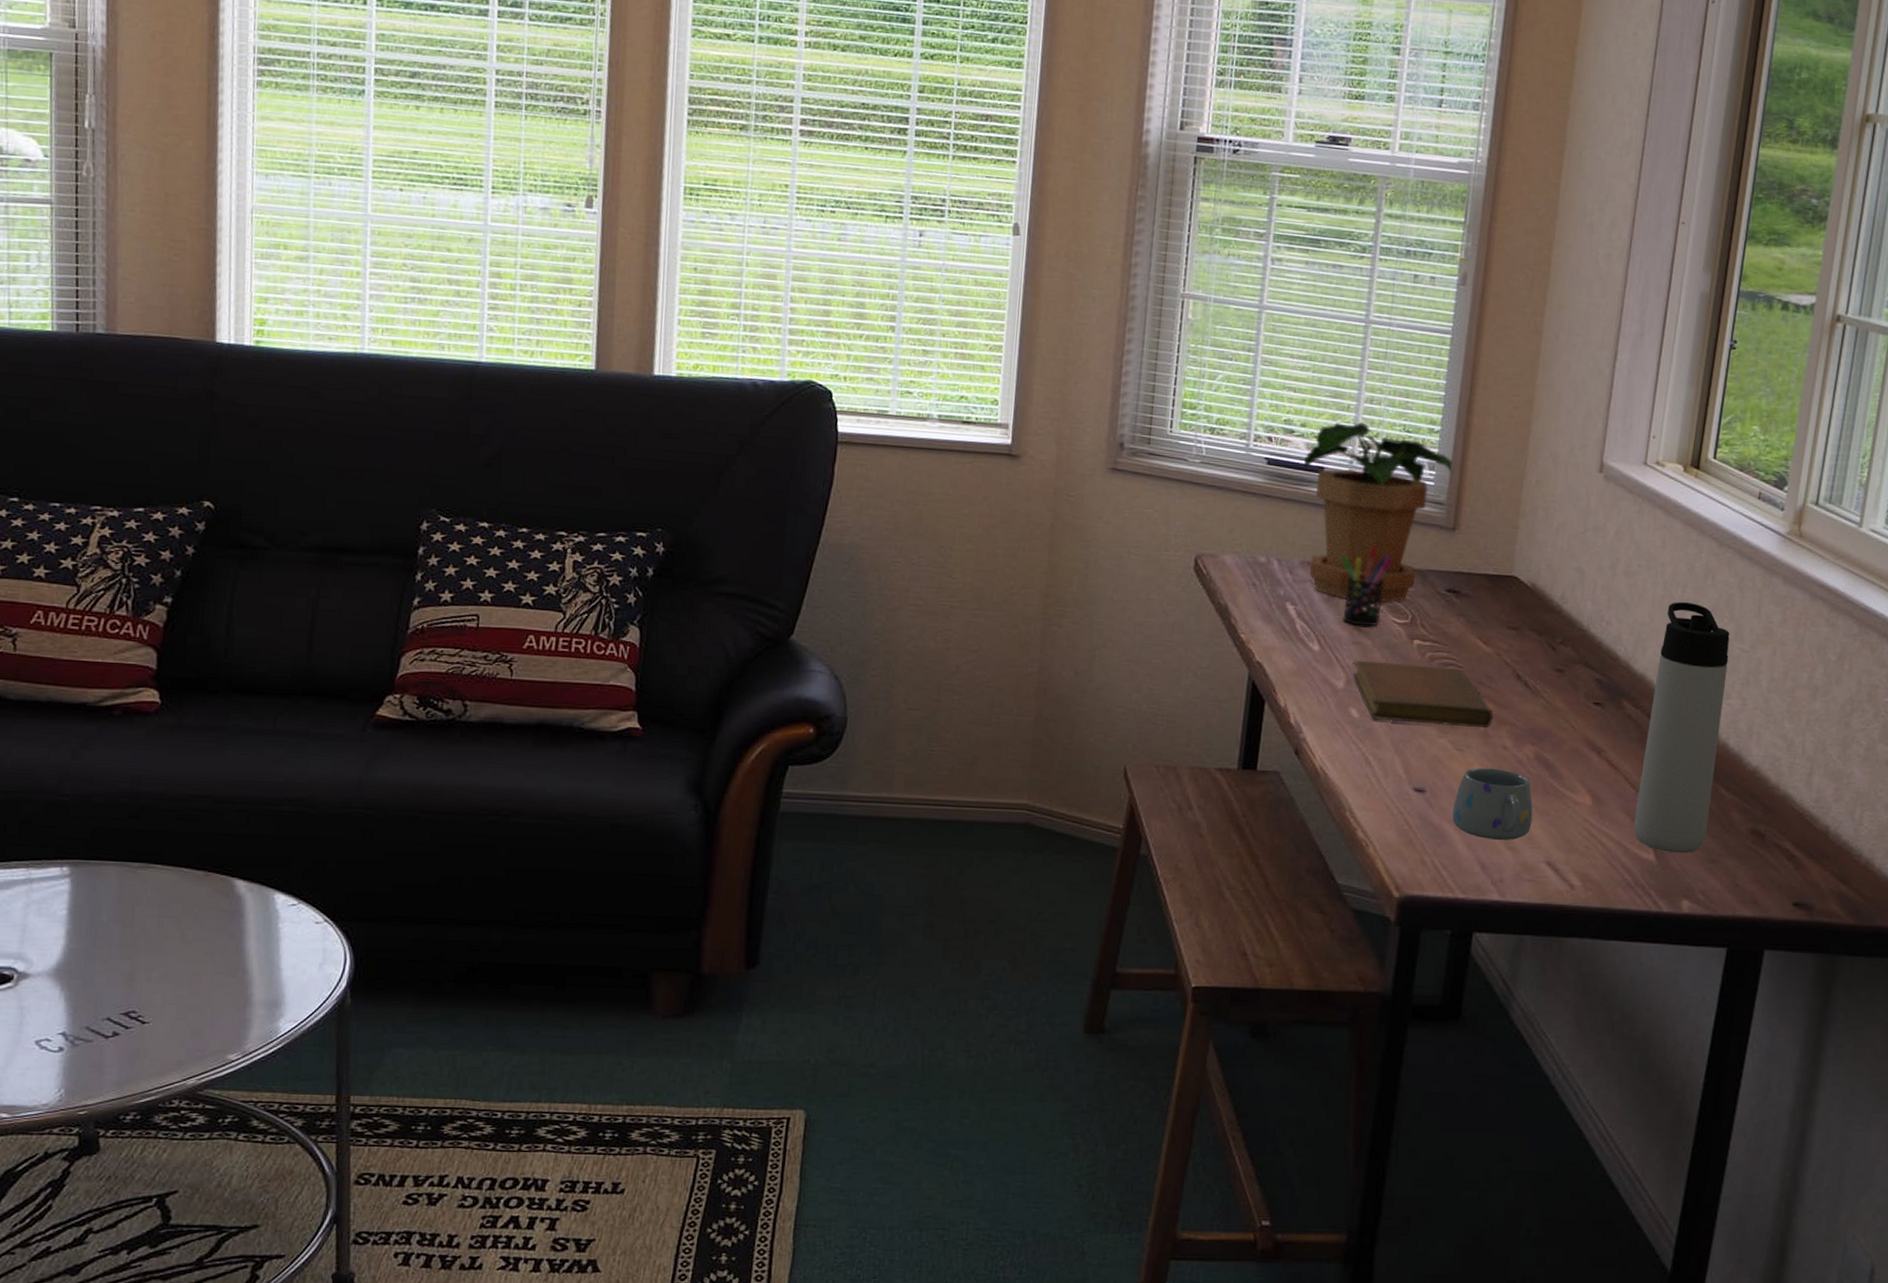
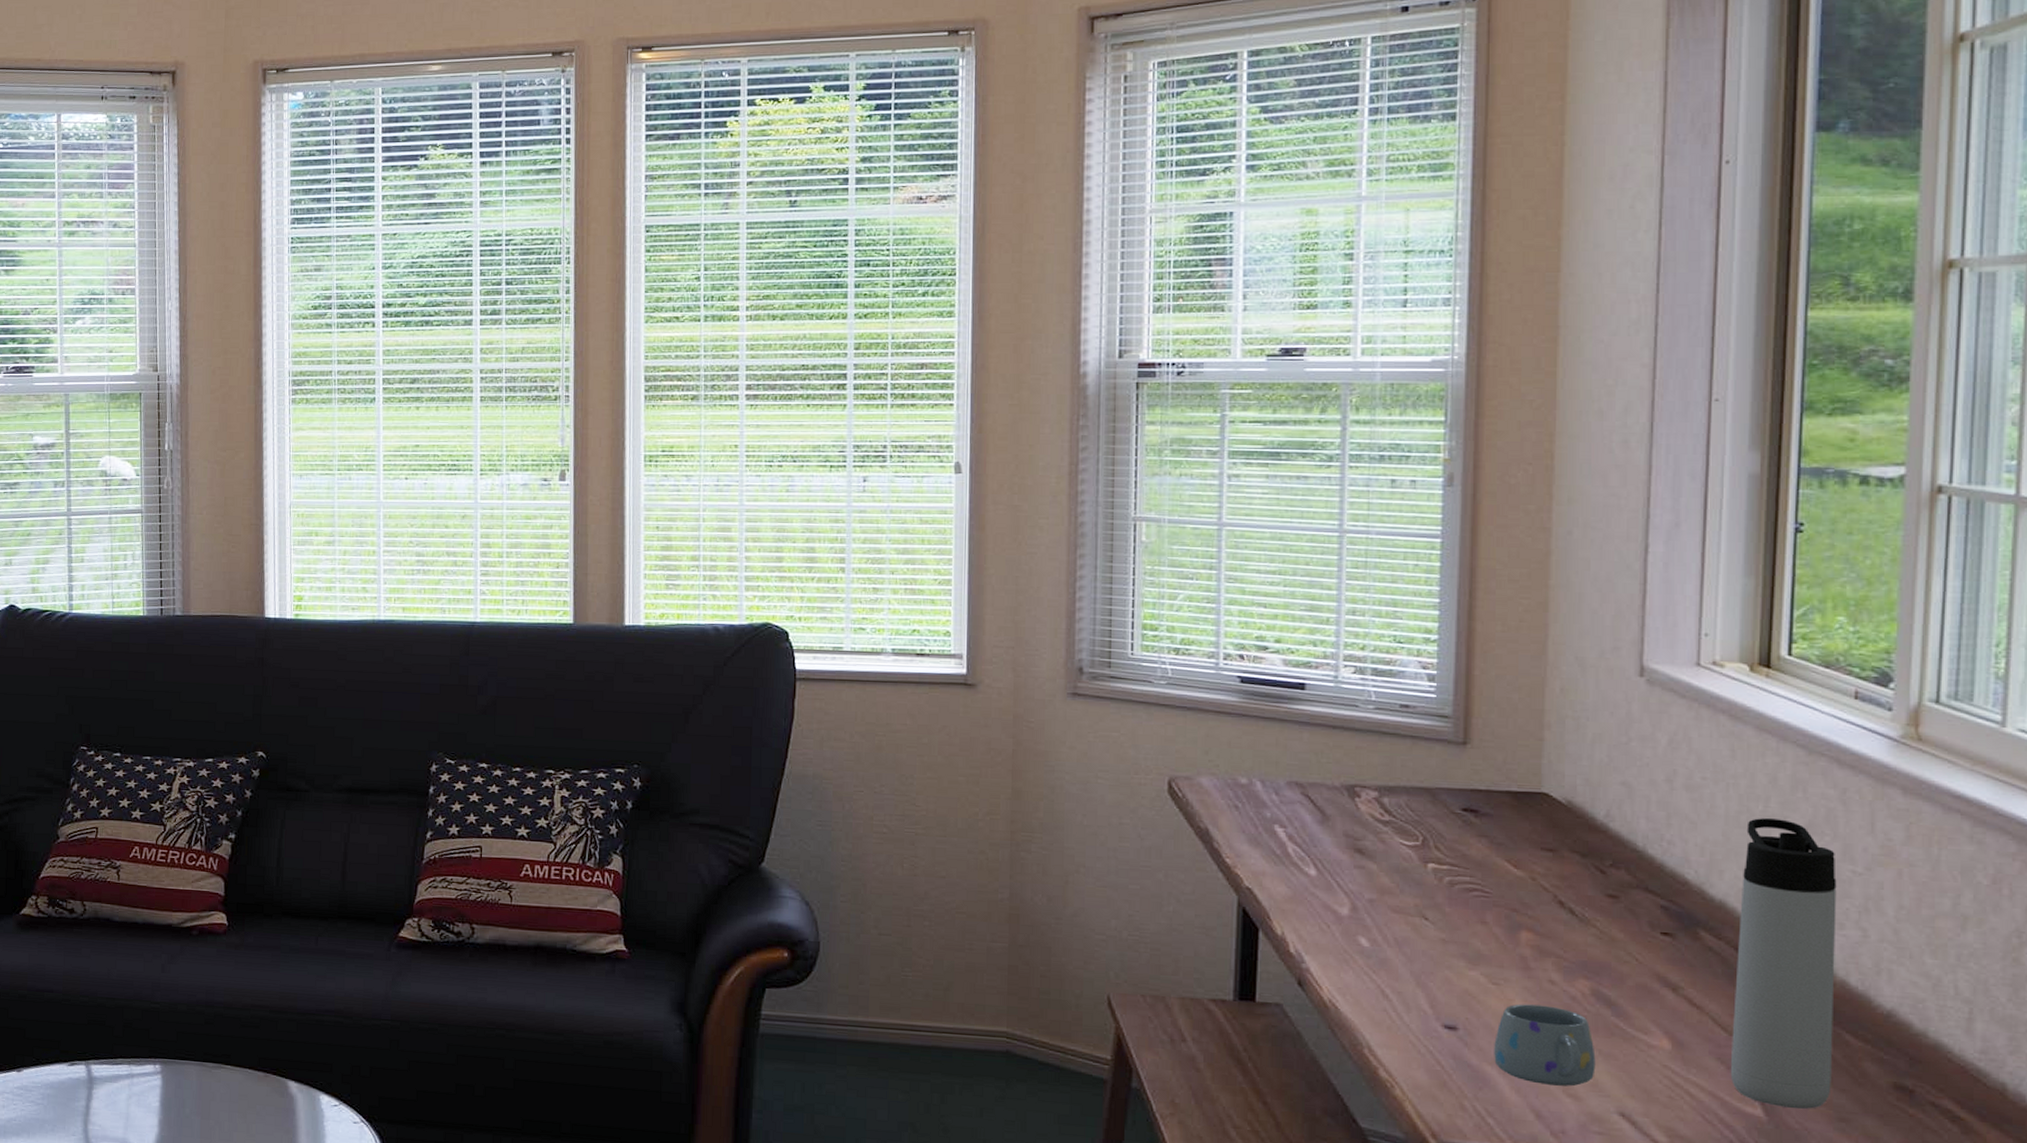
potted plant: present [1303,422,1452,602] -> none [1281,635,1456,823]
pen holder: present [1341,545,1393,627] -> none [1333,763,1395,849]
notebook: present [1353,661,1493,728] -> none [1358,886,1534,960]

